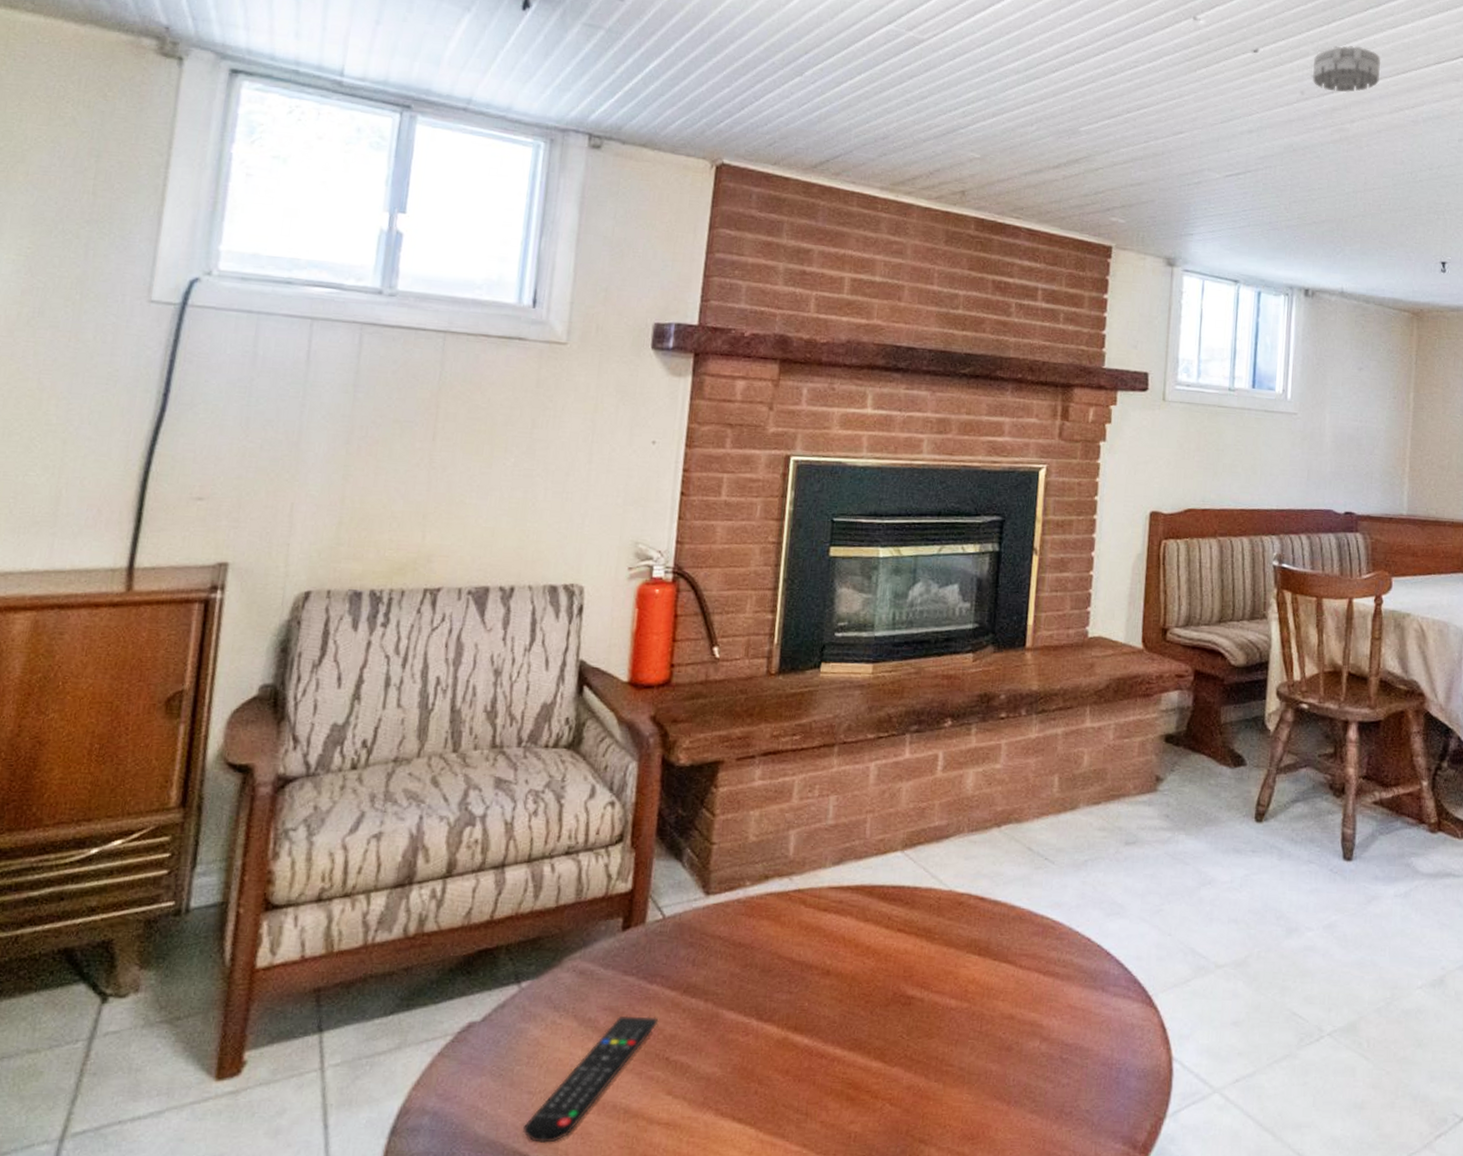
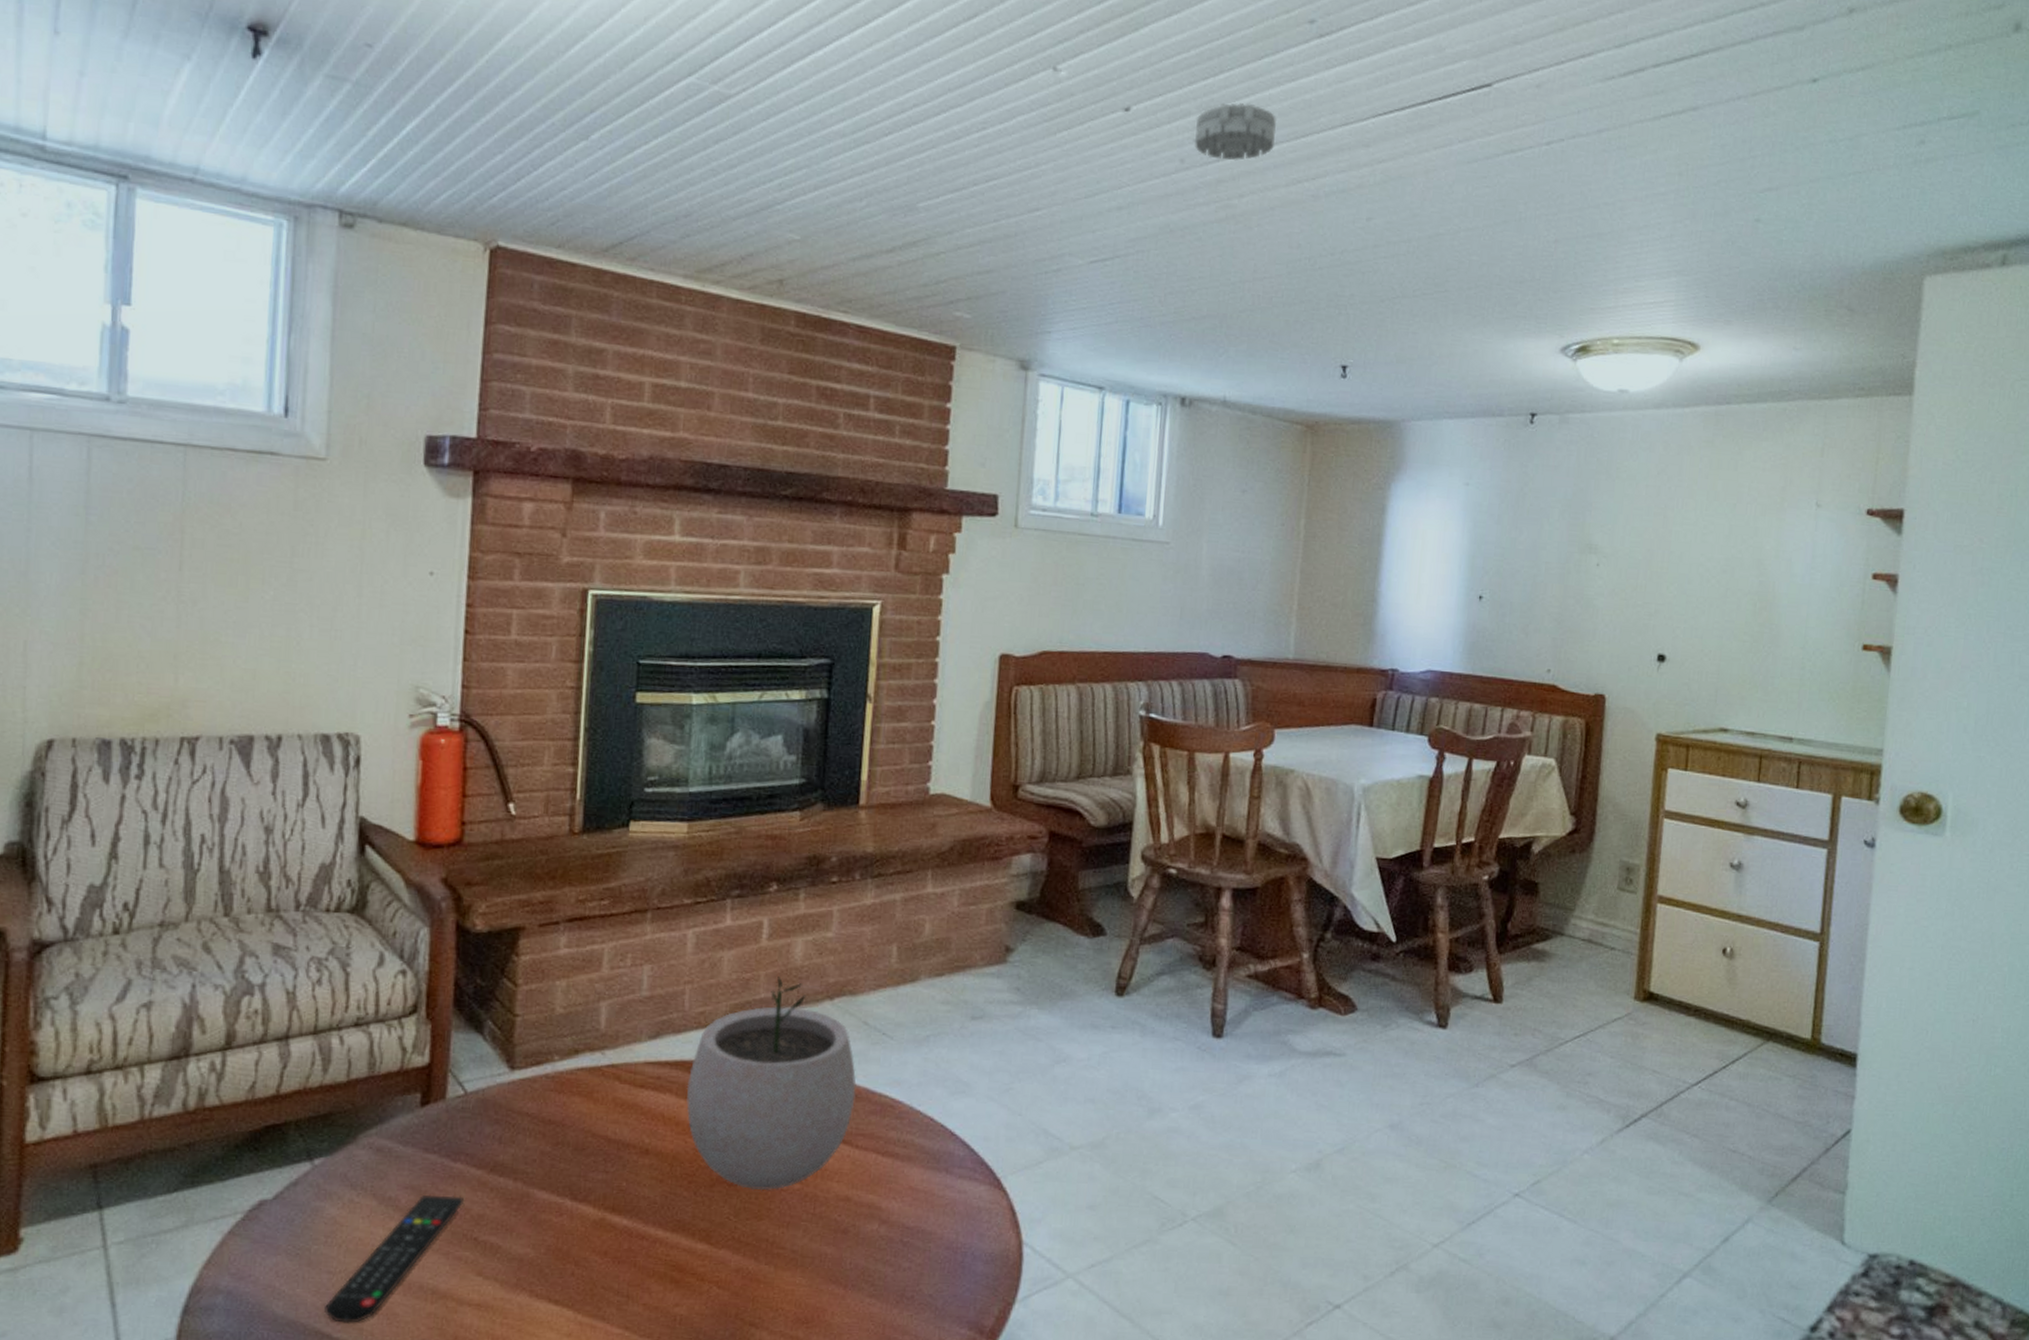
plant pot: none [865,806,1021,1010] -> present [686,977,856,1191]

